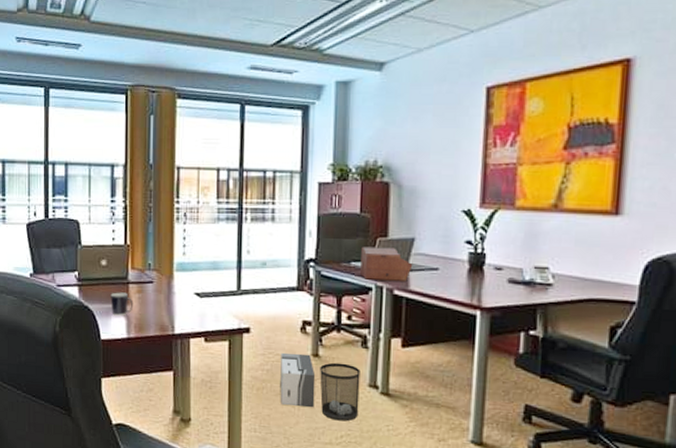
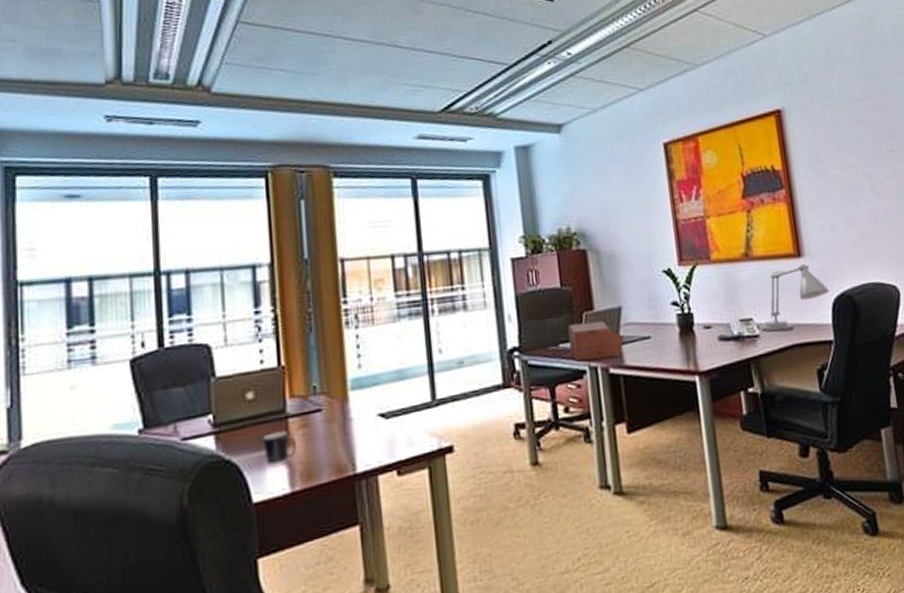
paper shredder: present [280,352,316,407] -> none [494,464,543,537]
waste bin: present [320,362,360,422] -> none [542,465,594,541]
desk lamp: none [556,222,645,285] -> present [761,263,830,332]

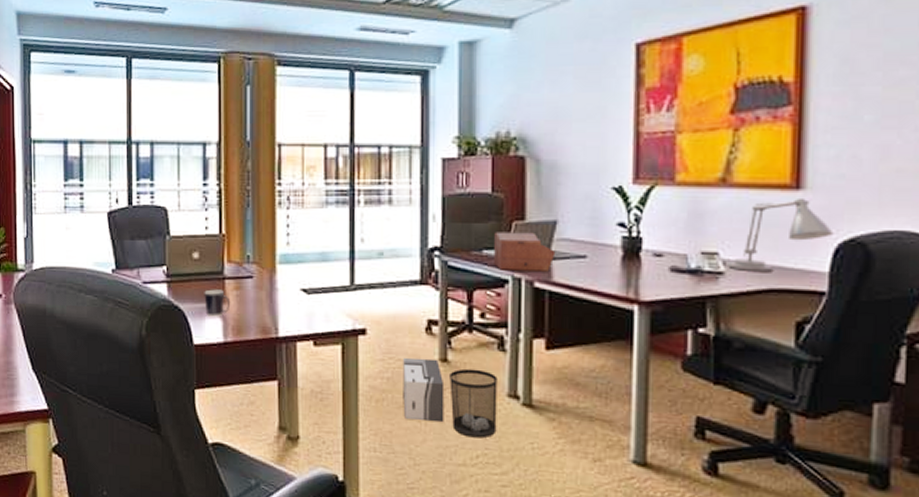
paper shredder: none [494,464,543,537] -> present [403,357,445,421]
waste bin: none [542,465,594,541] -> present [449,368,498,439]

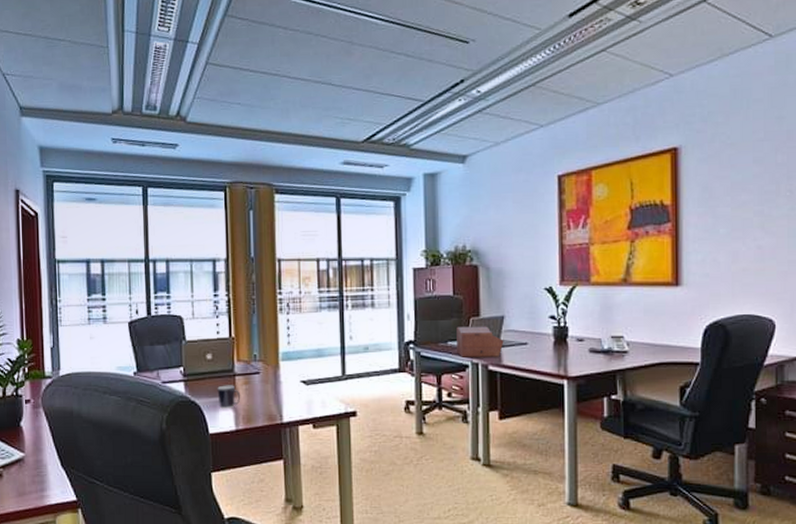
paper shredder: present [403,357,445,421] -> none [387,433,422,485]
waste bin: present [449,368,498,439] -> none [425,439,464,495]
desk lamp: present [728,197,834,273] -> none [630,292,703,351]

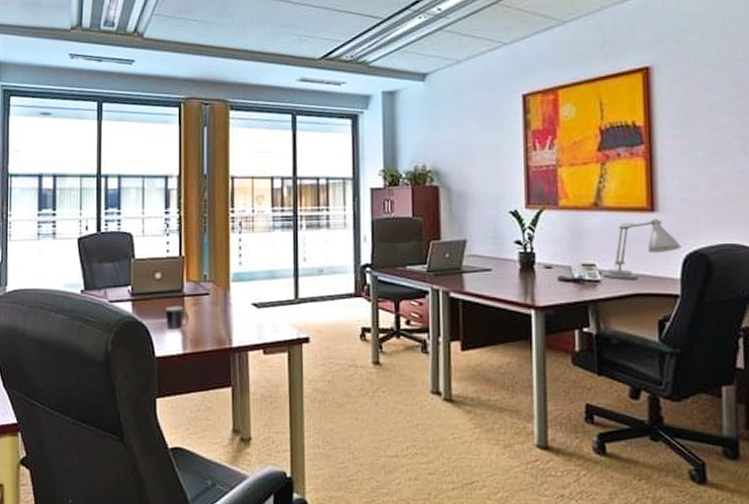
sewing box: present [456,326,504,357] -> none [416,250,467,283]
desk lamp: none [630,292,703,351] -> present [603,218,682,280]

